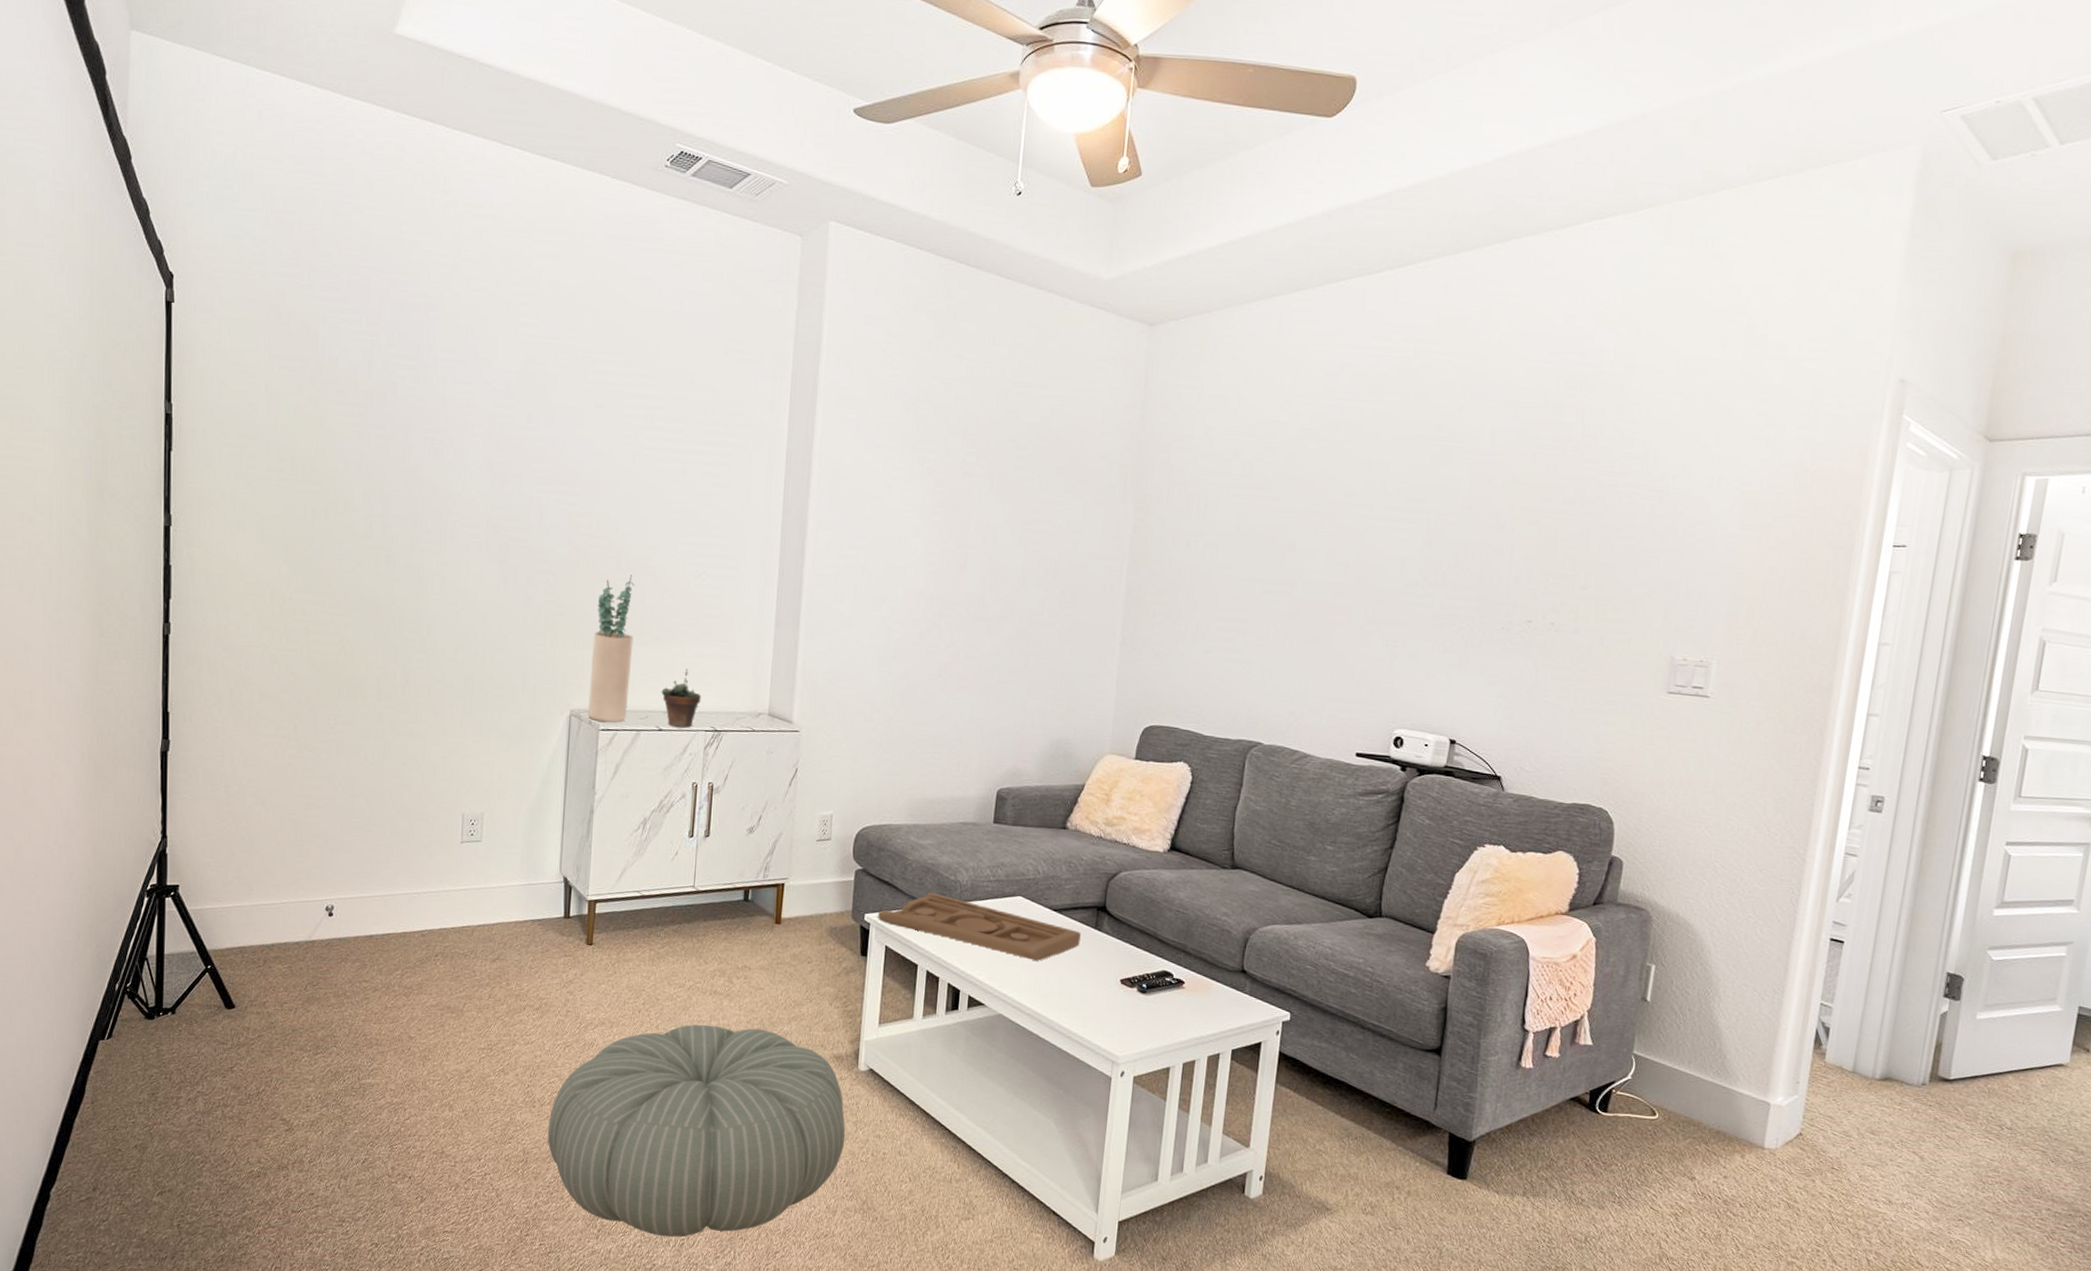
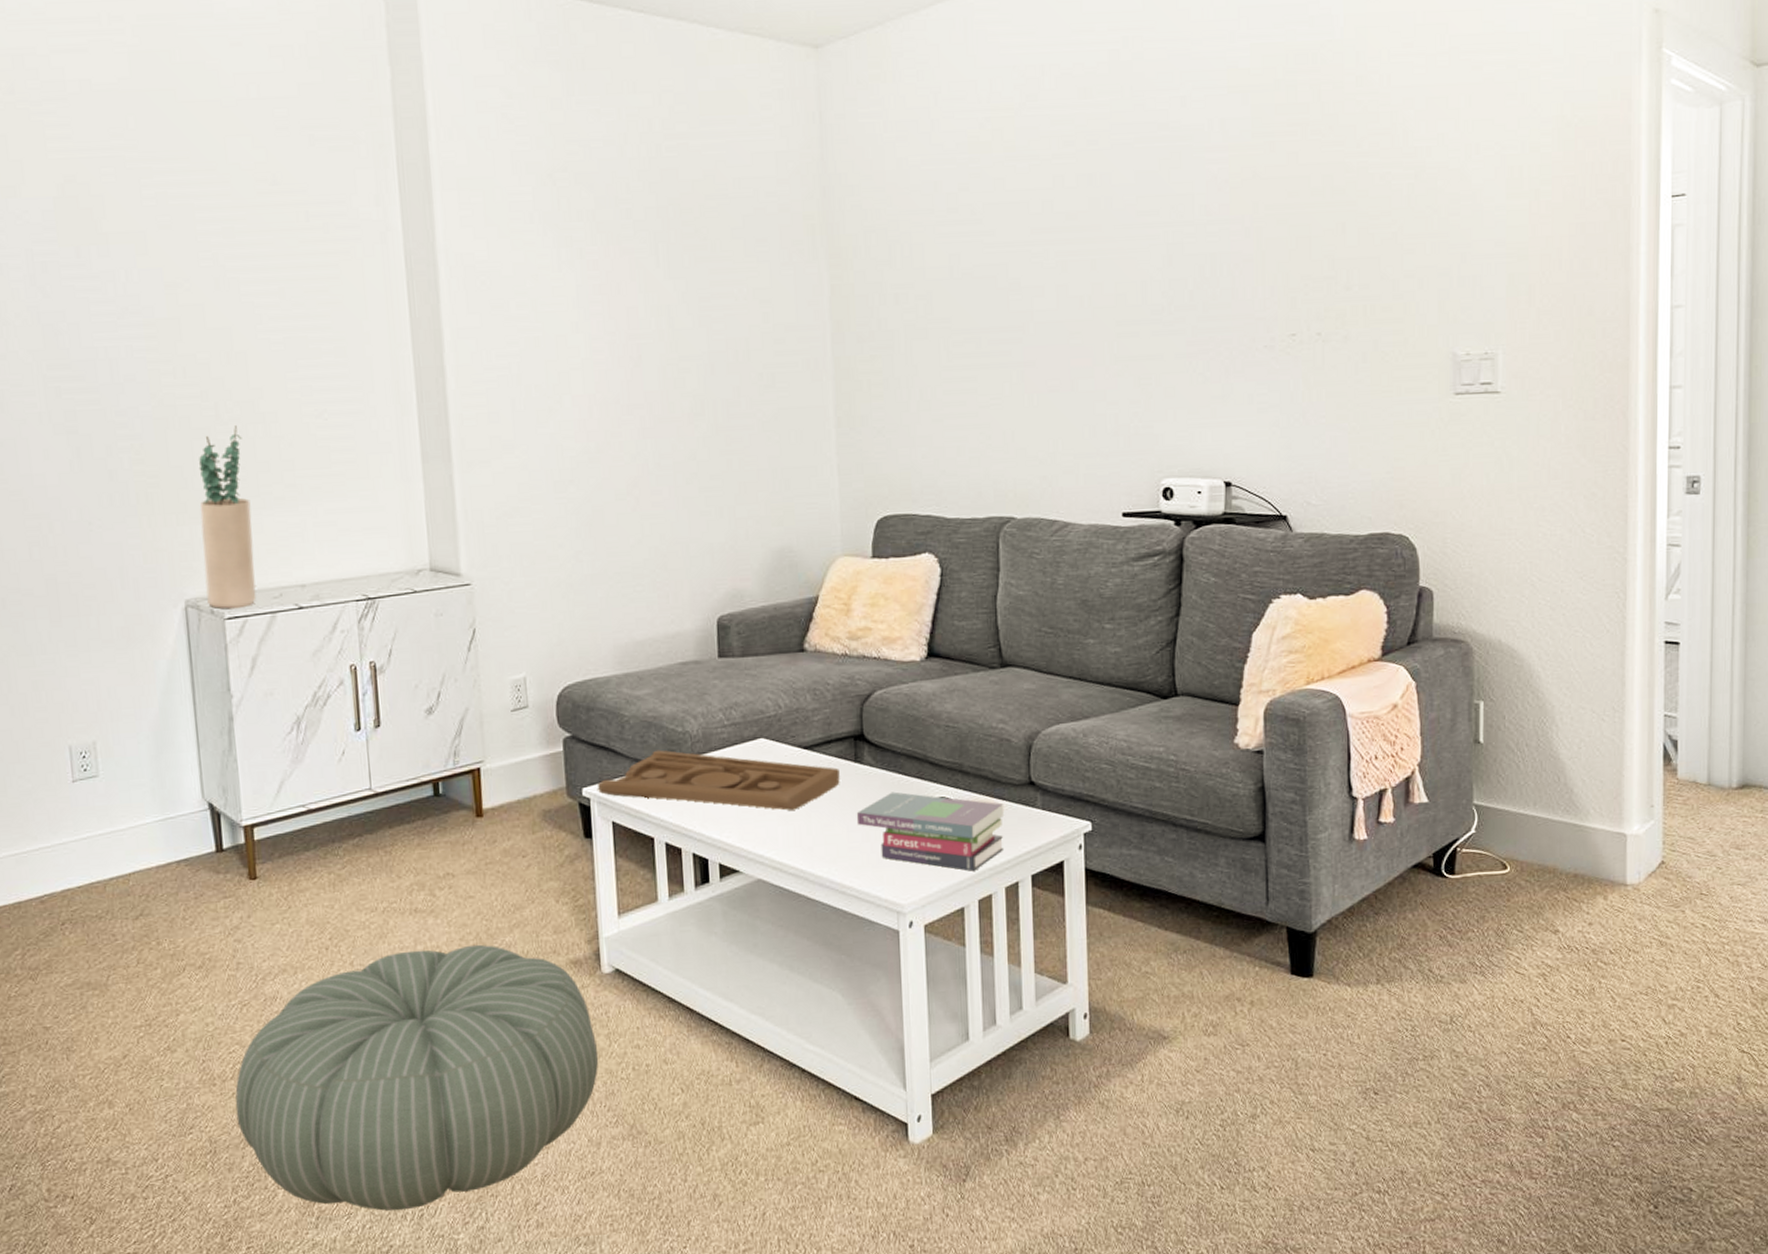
succulent plant: present [661,668,702,729] -> none [294,529,346,603]
books: none [1089,959,1217,1038] -> present [856,791,1005,871]

